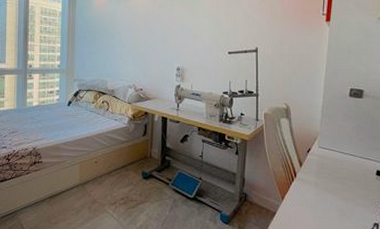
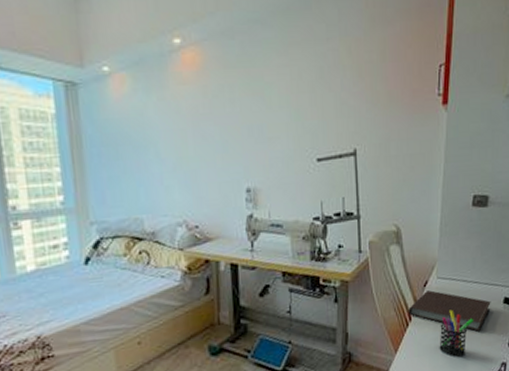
notebook: none [294,156,365,194] -> present [408,290,491,332]
pen holder: none [319,173,350,212] -> present [439,309,474,357]

